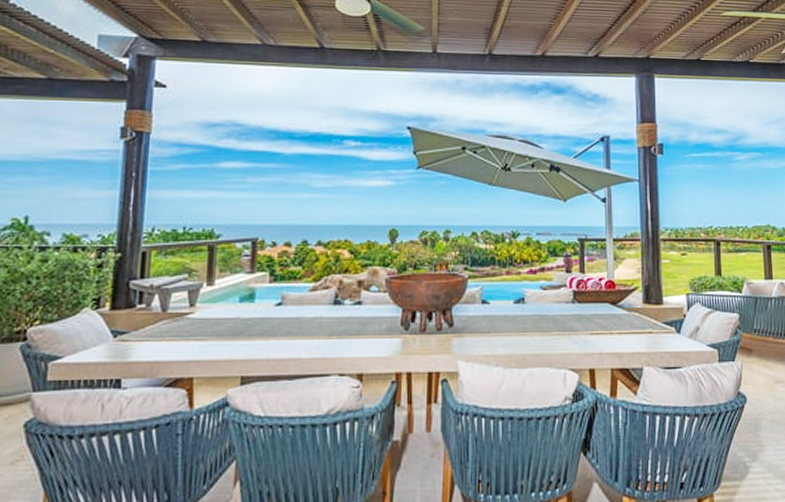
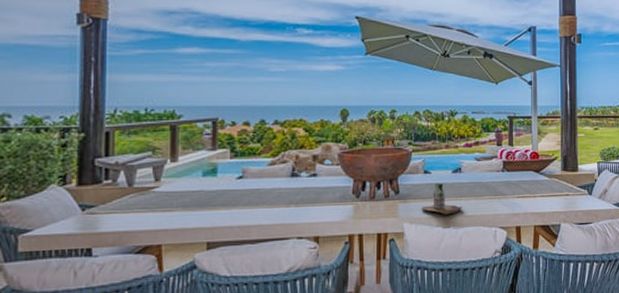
bottle: none [479,314,526,352] -> present [421,182,462,215]

